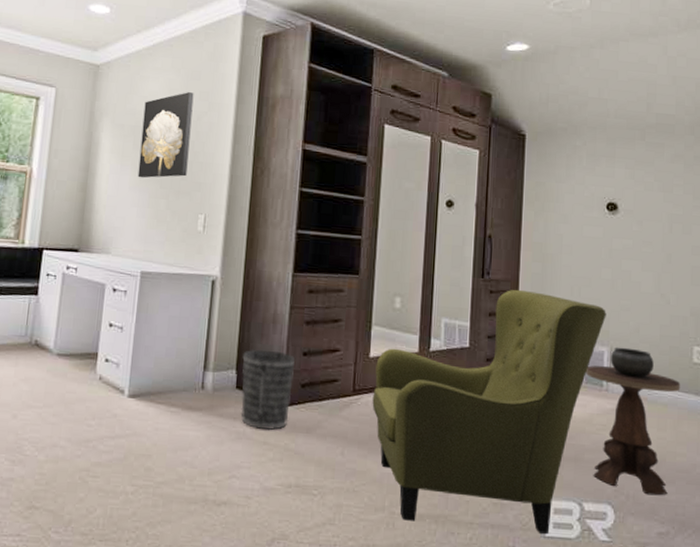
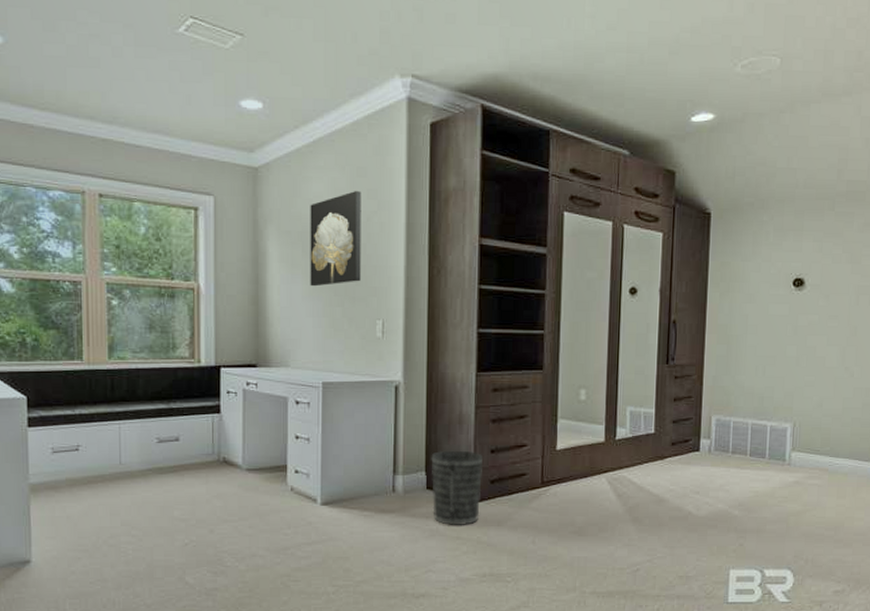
armchair: present [372,289,606,534] -> none [560,373,790,600]
side table: present [585,347,681,496] -> none [768,422,861,558]

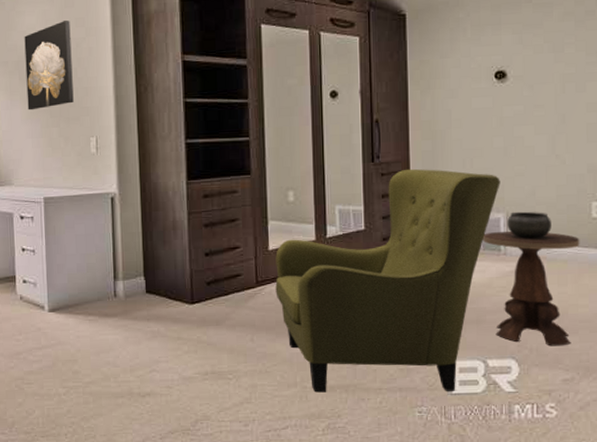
wastebasket: present [431,450,484,526] -> none [148,255,199,327]
armchair: none [560,373,790,600] -> present [275,168,500,393]
side table: none [768,422,861,558] -> present [482,211,580,347]

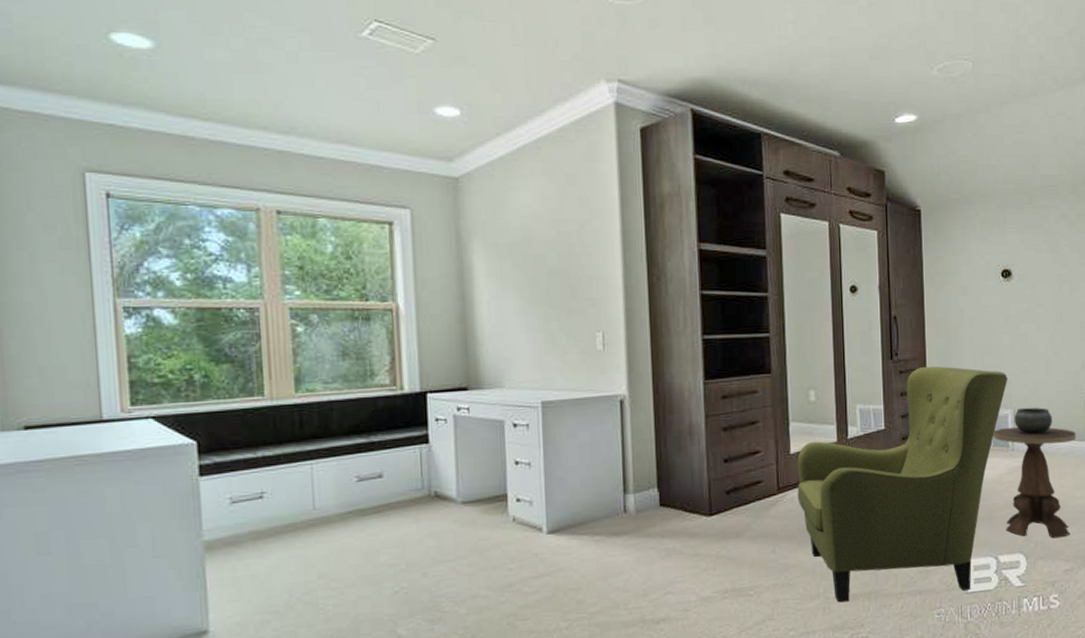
wall art: present [24,20,74,111] -> none [518,199,577,301]

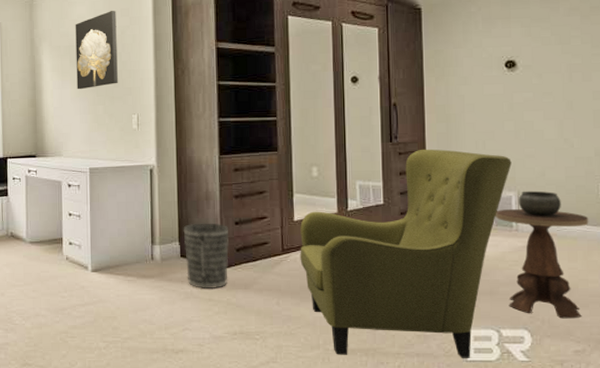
wall art: none [518,199,577,301] -> present [75,11,118,90]
wastebasket: none [662,462,718,542] -> present [183,223,229,290]

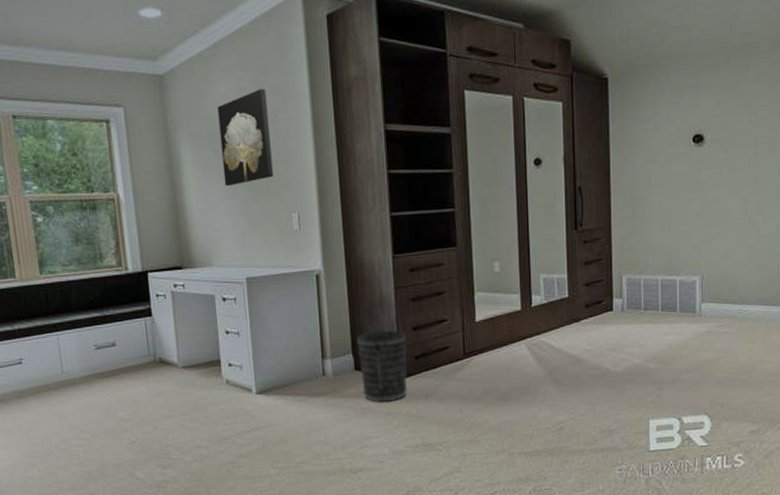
armchair: present [300,149,512,358] -> none [482,235,697,458]
side table: present [495,190,589,319] -> none [679,273,769,401]

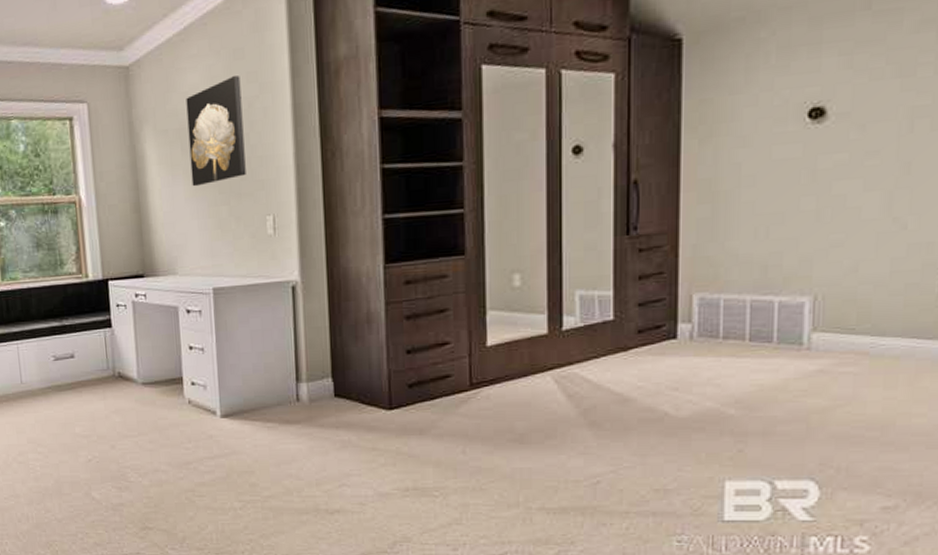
wastebasket: present [356,330,408,402] -> none [337,352,399,436]

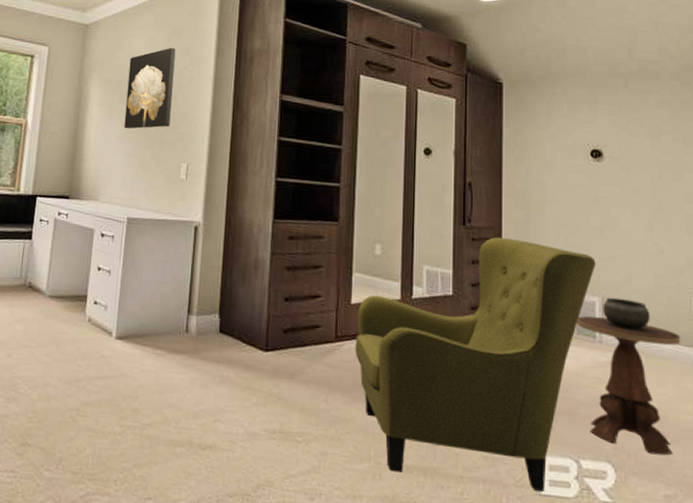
armchair: none [494,241,808,518] -> present [355,237,596,492]
side table: none [777,293,921,466] -> present [576,297,681,456]

